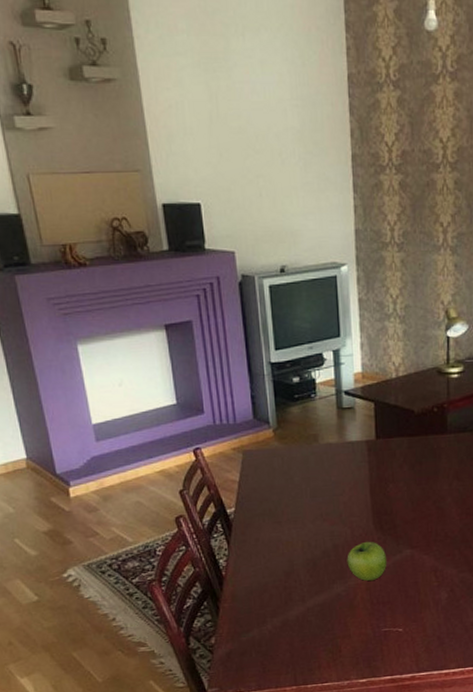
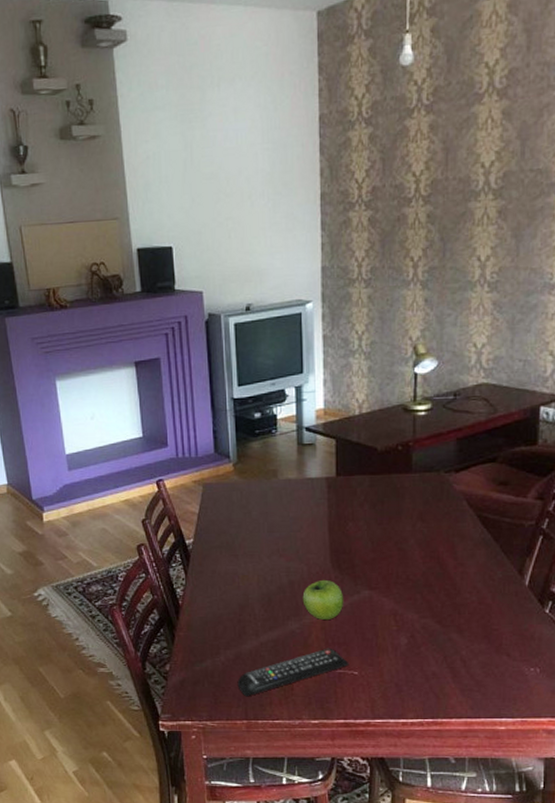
remote control: none [285,607,394,663] -> present [237,648,349,697]

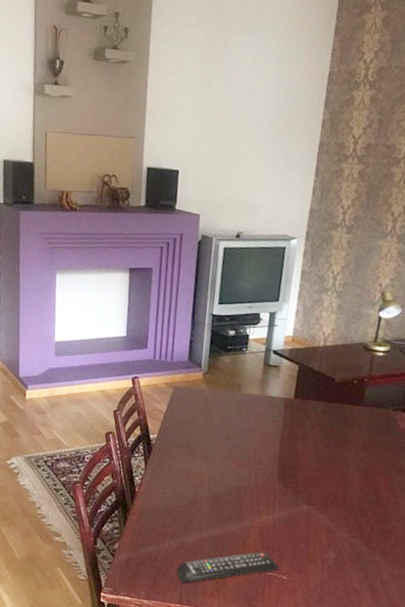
fruit: present [302,579,344,620] -> none [246,489,285,526]

